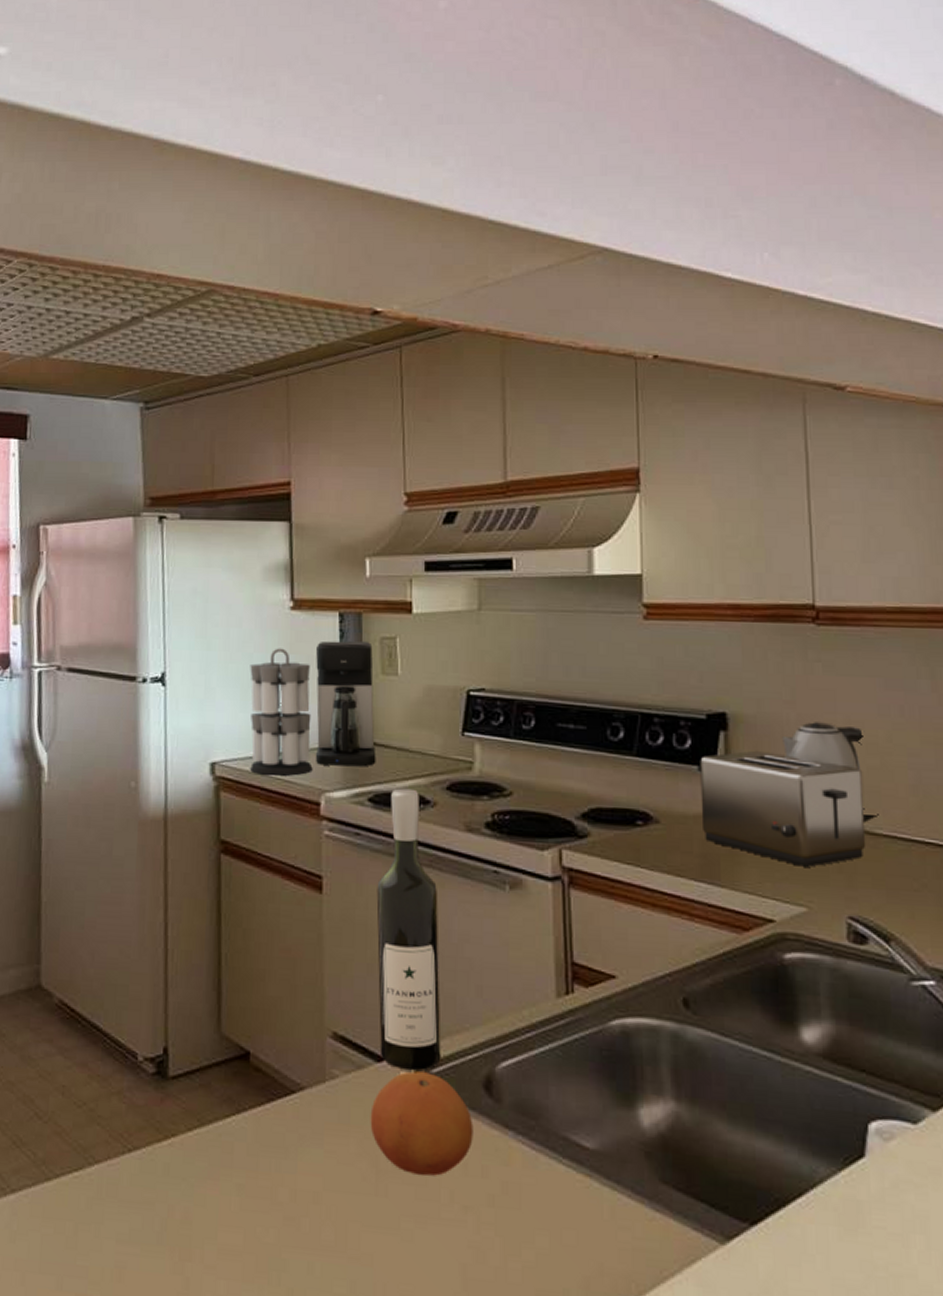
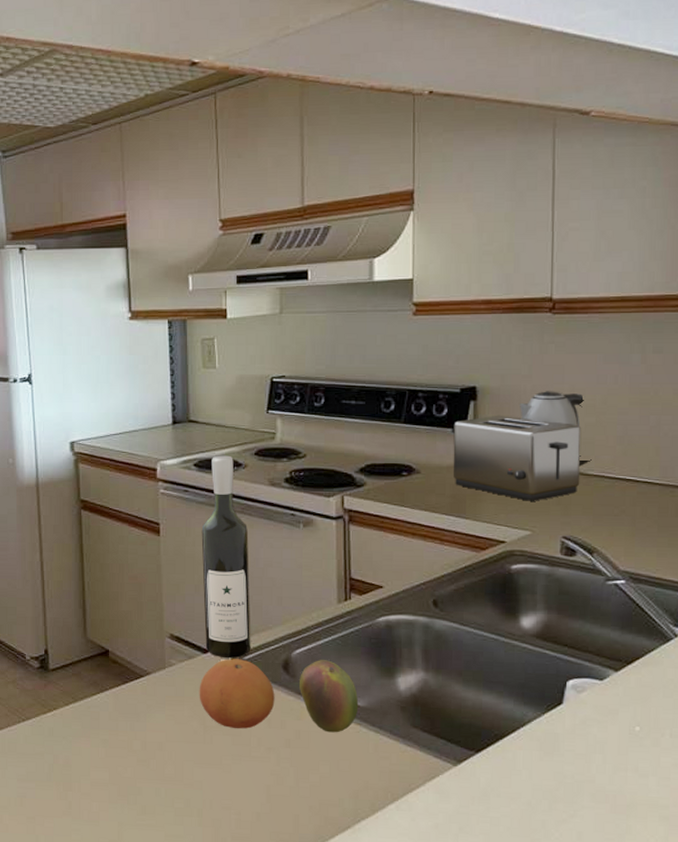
spice rack: present [250,648,313,776] -> none [98,350,150,449]
coffee maker: present [316,641,376,766] -> none [151,343,200,440]
fruit: none [507,1078,588,1188] -> present [300,660,359,733]

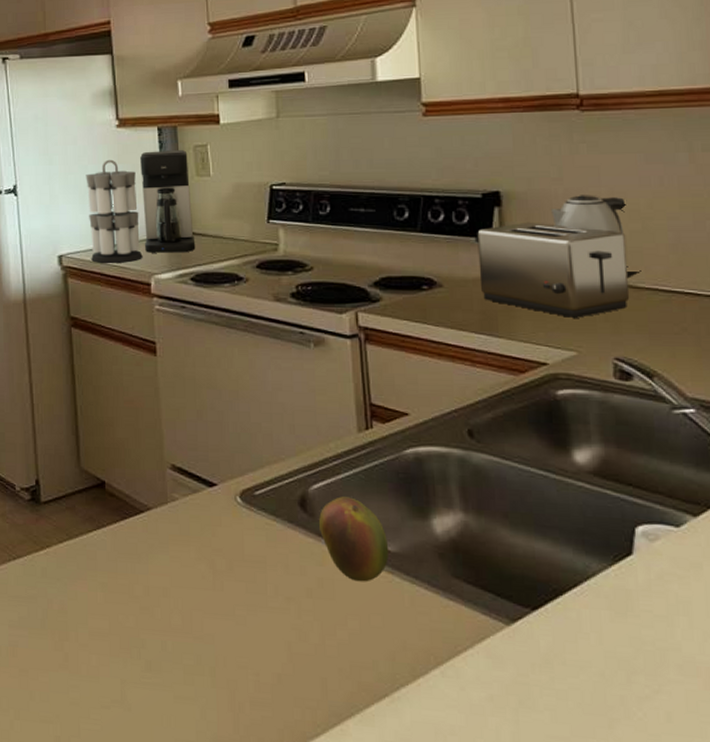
spice rack: none [98,350,150,449] -> present [86,159,143,263]
coffee maker: none [151,343,200,440] -> present [140,150,196,253]
fruit: present [199,659,275,729] -> none [206,494,292,575]
bottle: present [201,455,251,658] -> none [201,268,262,493]

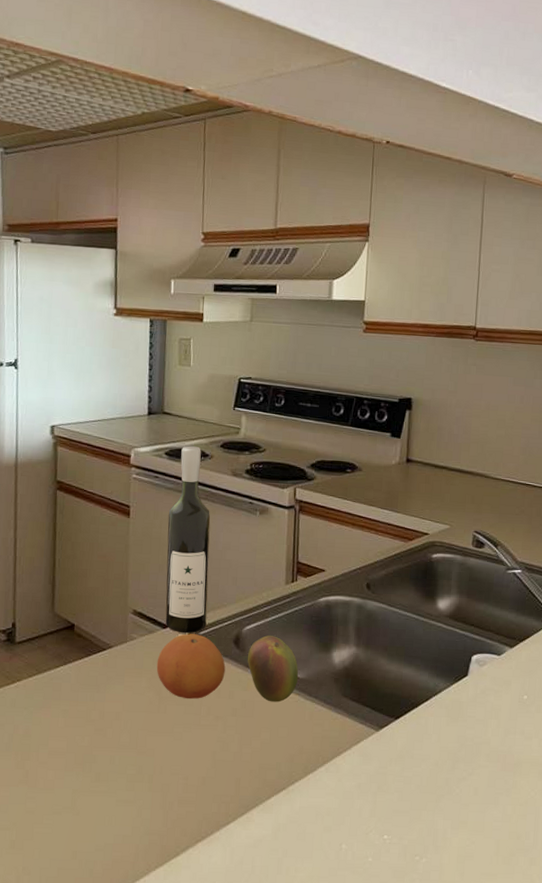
spice rack: present [86,159,143,263] -> none [80,343,127,436]
coffee maker: present [140,150,196,253] -> none [129,339,173,430]
bottle: none [201,268,262,493] -> present [165,445,211,633]
fruit: none [206,494,292,575] -> present [156,634,226,699]
toaster: present [477,222,629,318] -> none [389,423,493,500]
kettle: present [551,195,641,279] -> none [446,405,500,472]

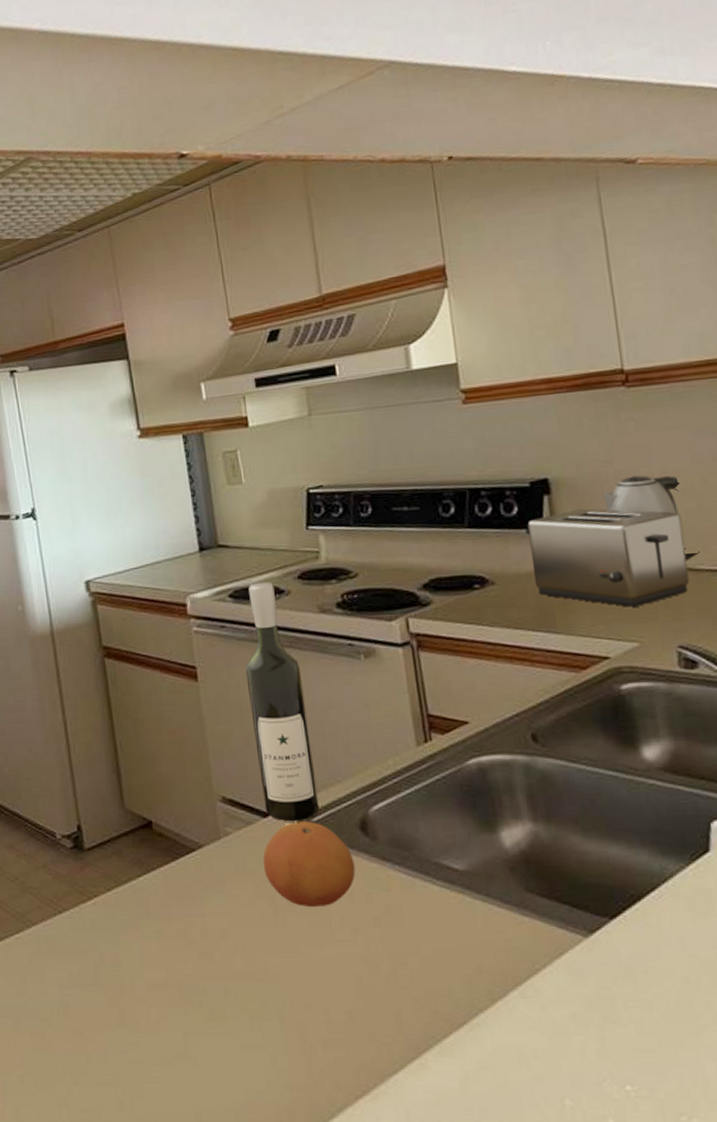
fruit: present [248,635,299,702] -> none [382,816,458,905]
toaster: none [389,423,493,500] -> present [527,508,689,607]
kettle: none [446,405,500,472] -> present [603,475,700,561]

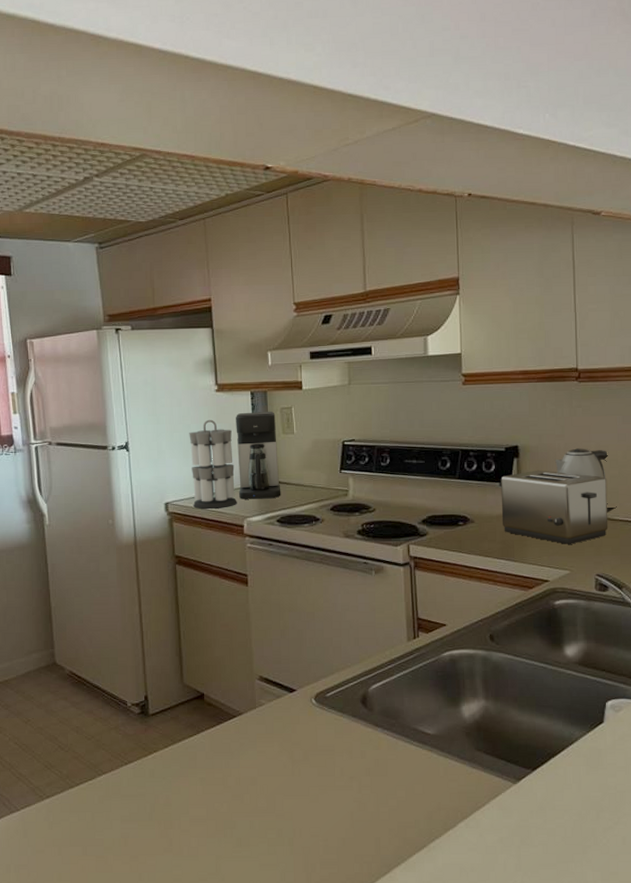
spice rack: none [109,473,176,586] -> present [189,419,237,509]
coffee maker: none [166,458,232,571] -> present [236,412,281,499]
bottle: present [245,582,320,821] -> none [285,511,333,695]
fruit: present [262,821,356,906] -> none [287,696,355,760]

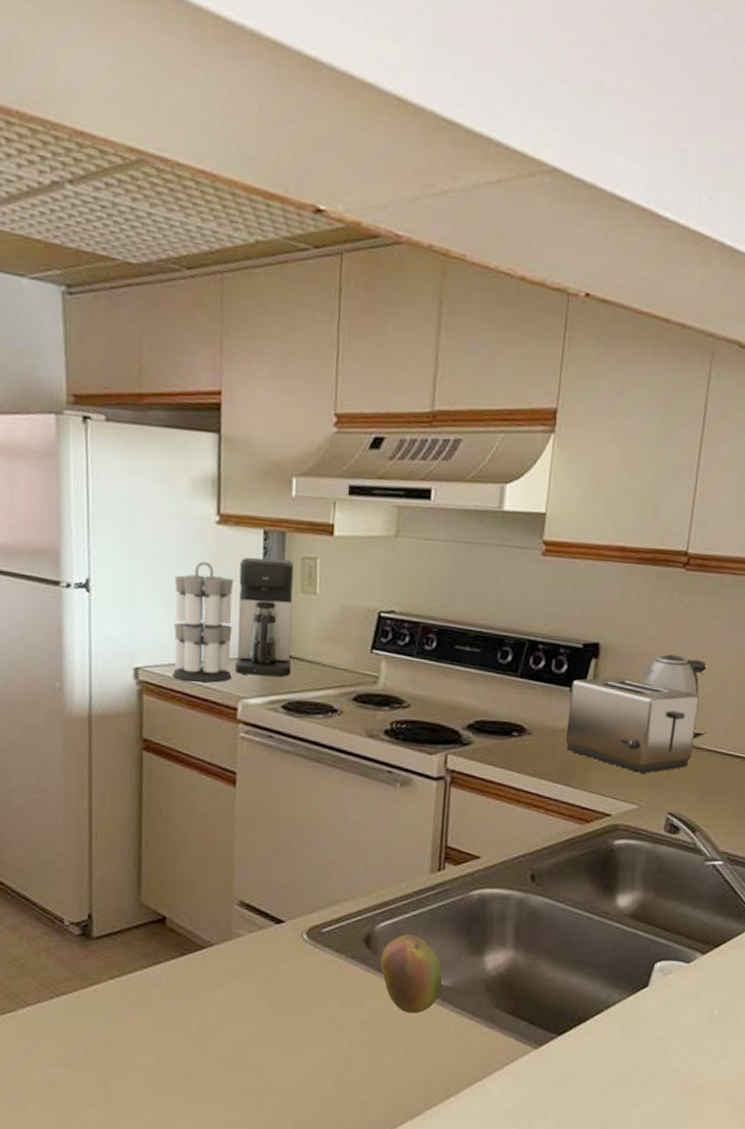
fruit: none [376,693,429,760] -> present [380,934,443,1014]

